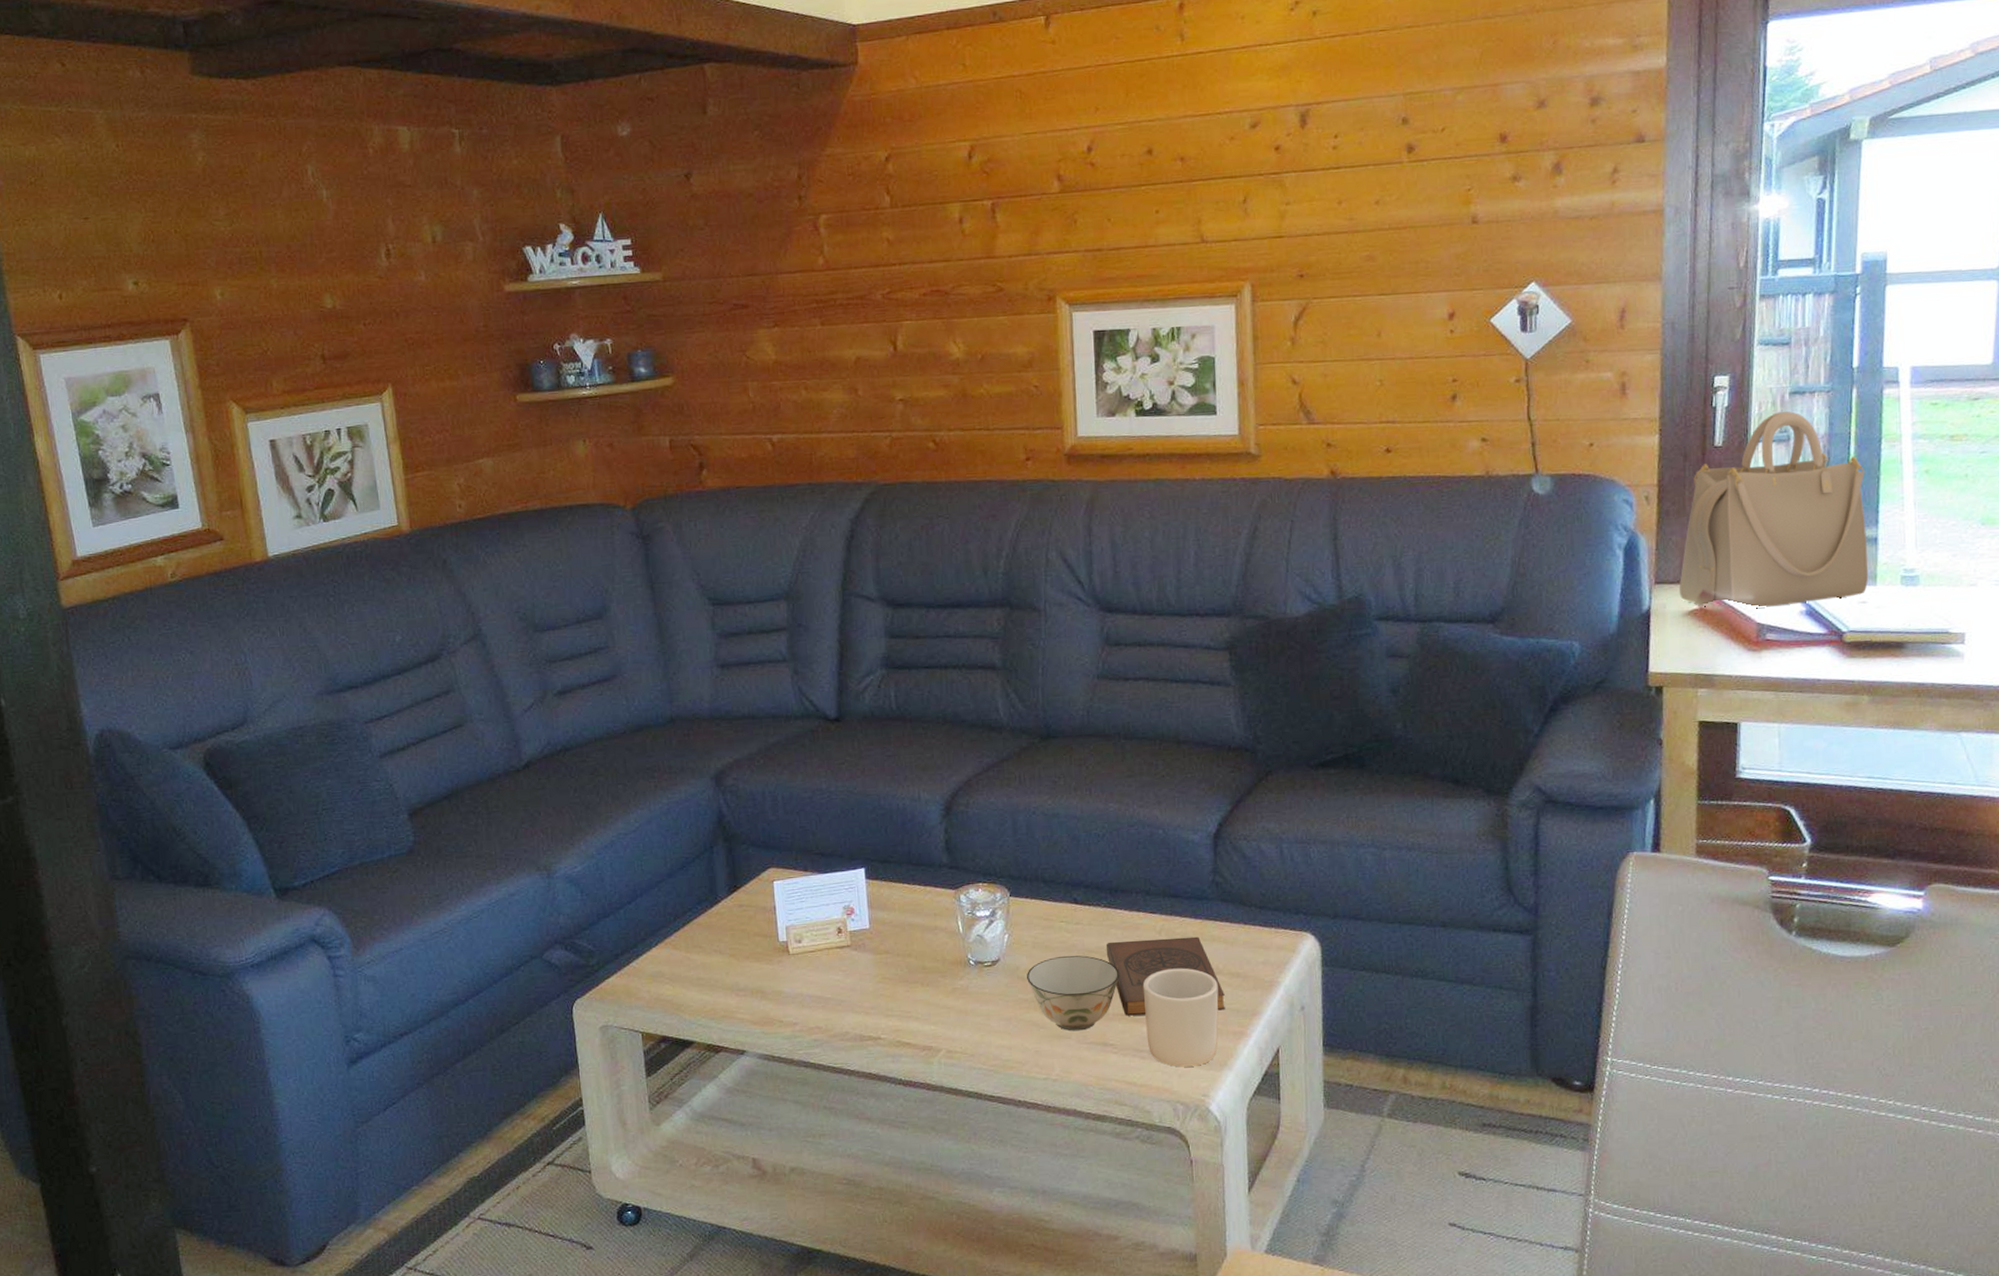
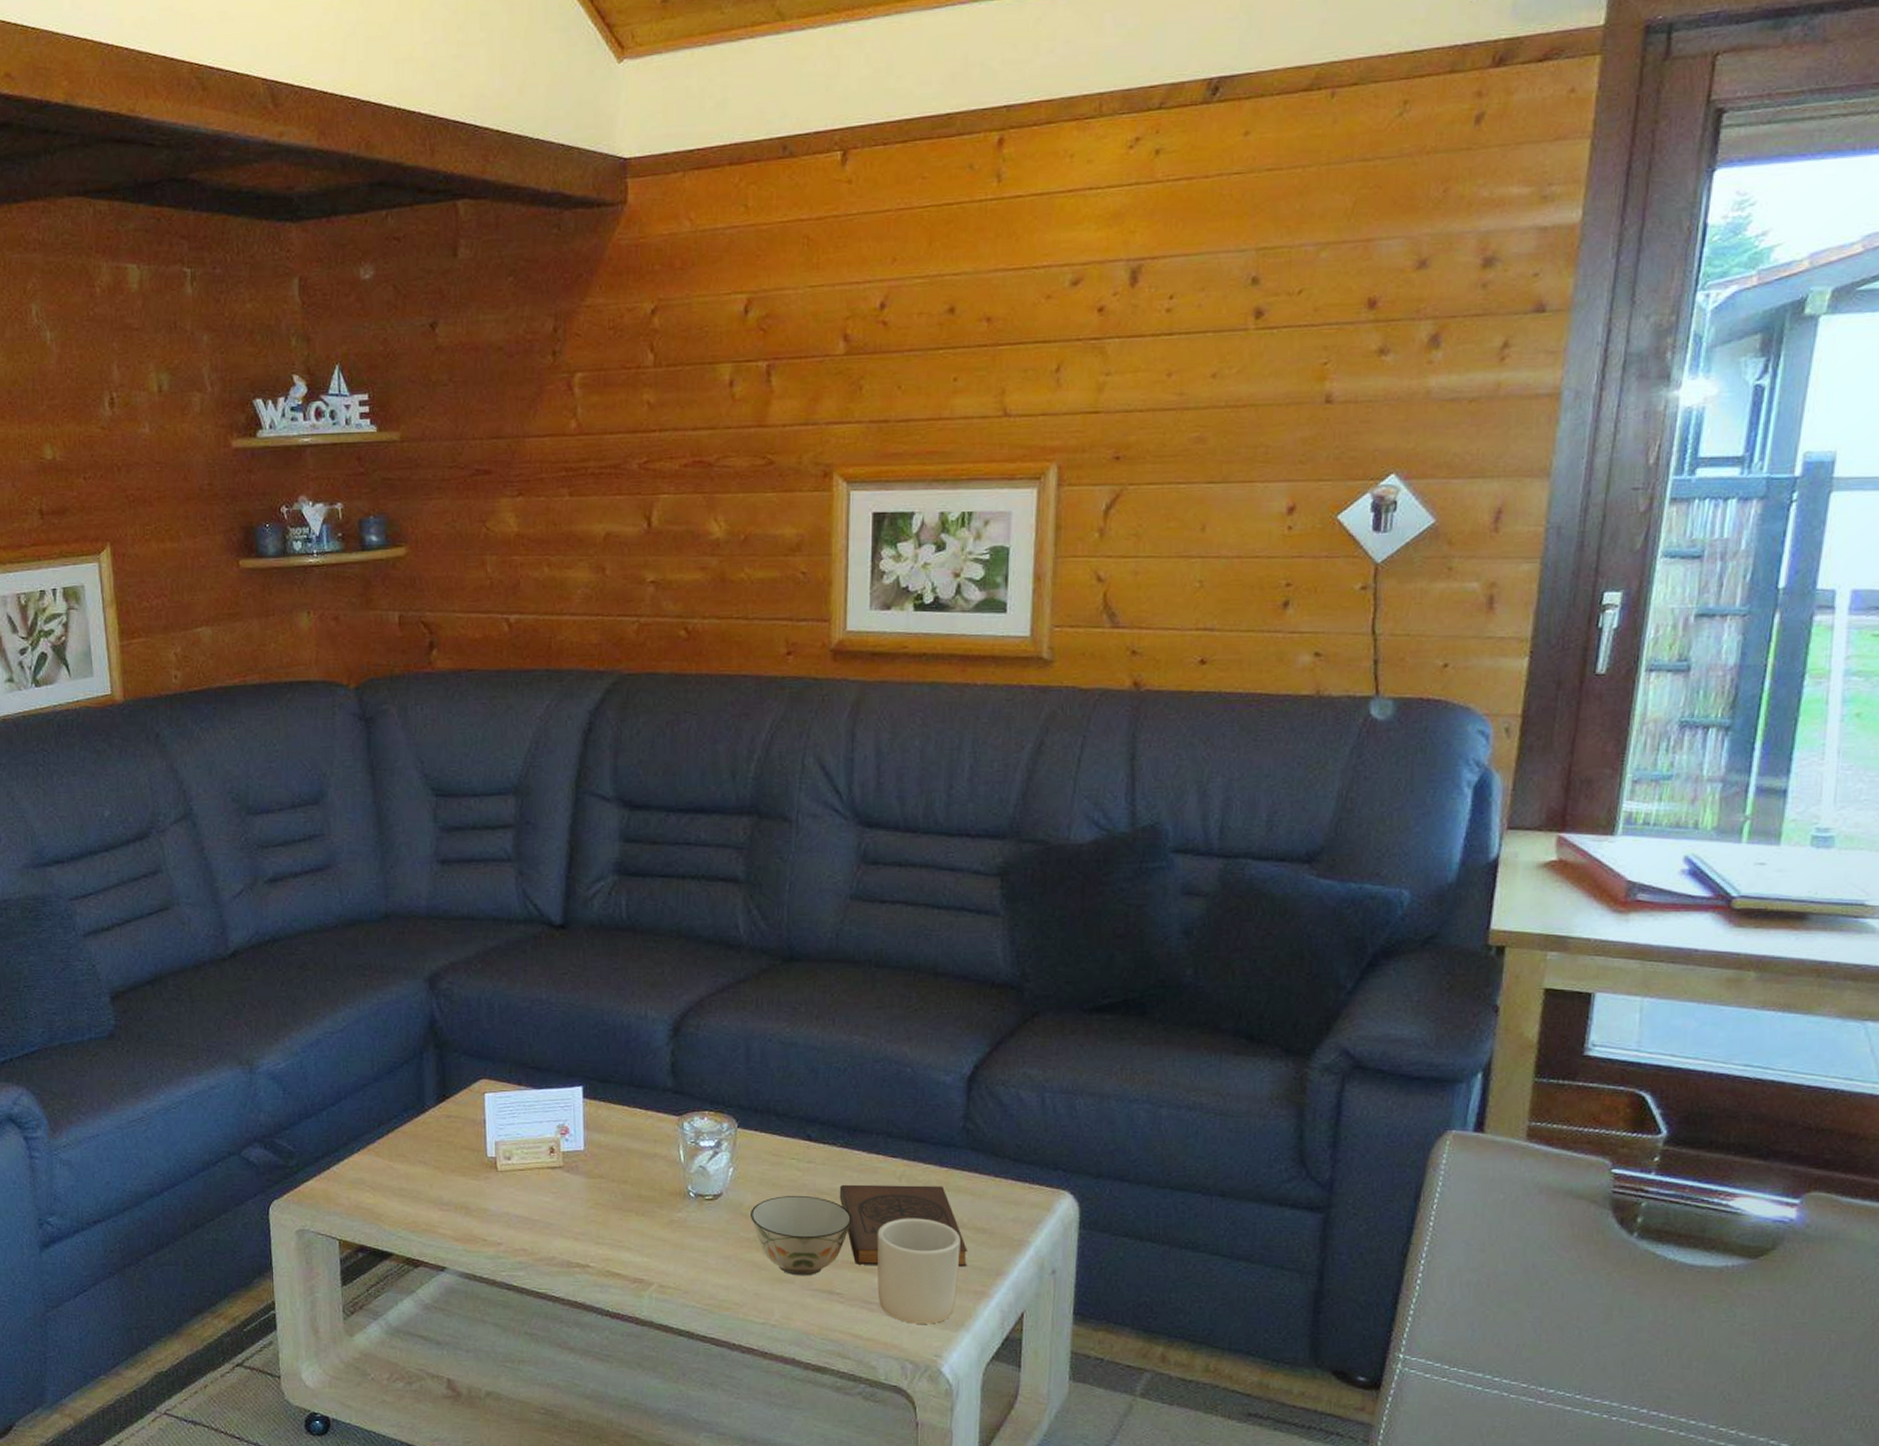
handbag: present [1679,411,1869,607] -> none [1535,637,1780,863]

